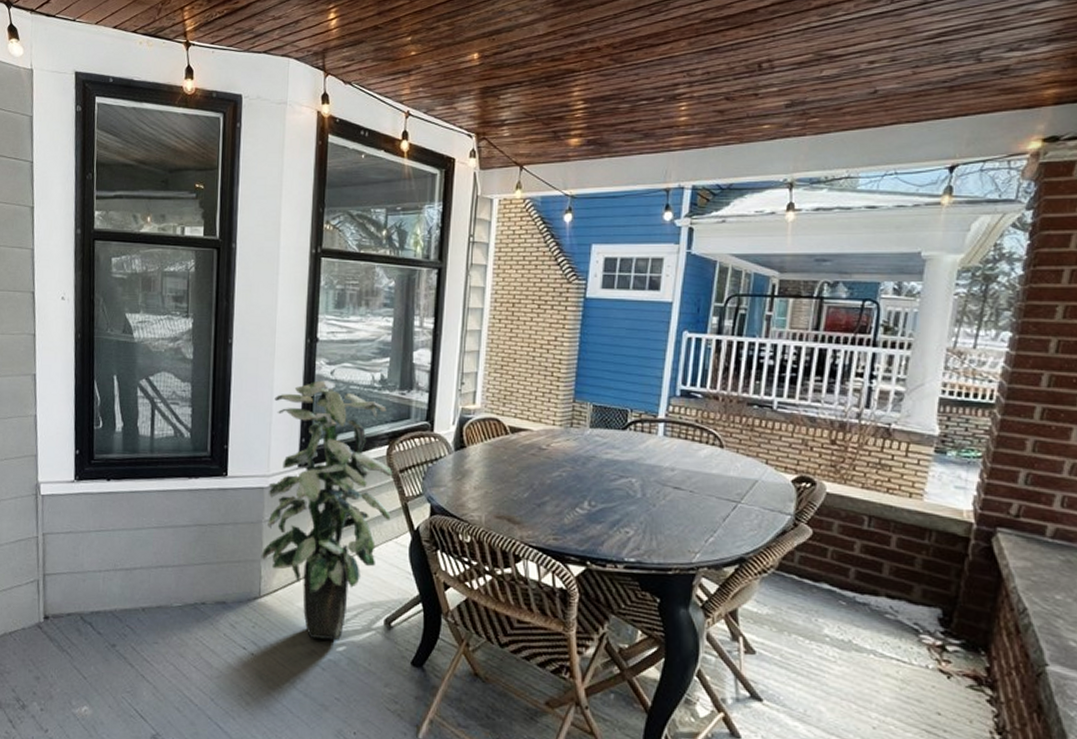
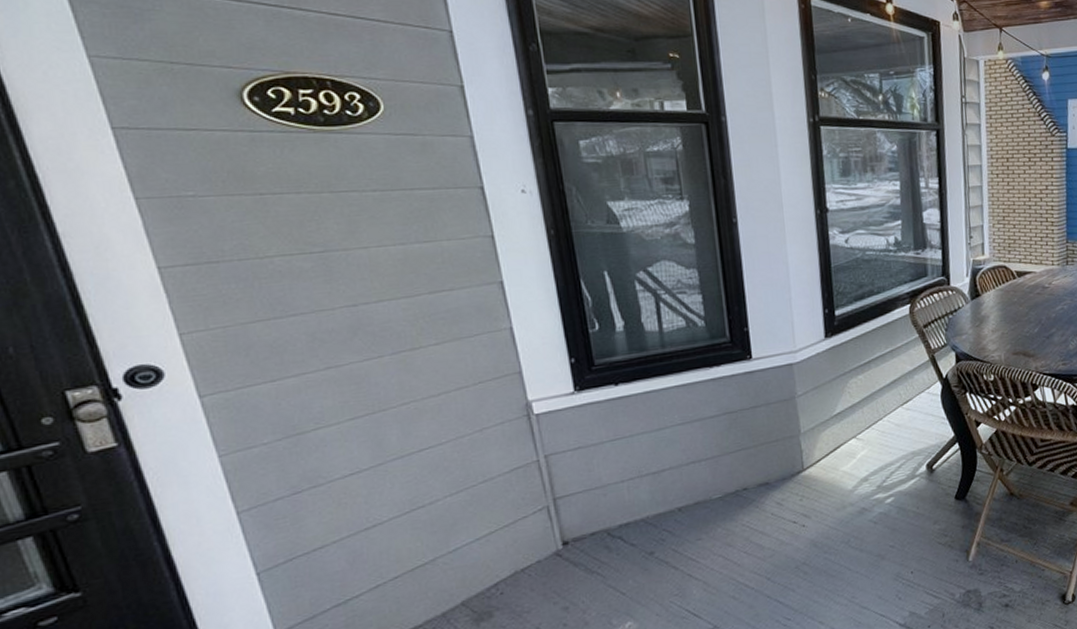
indoor plant: present [262,380,393,640] -> none [791,249,921,497]

